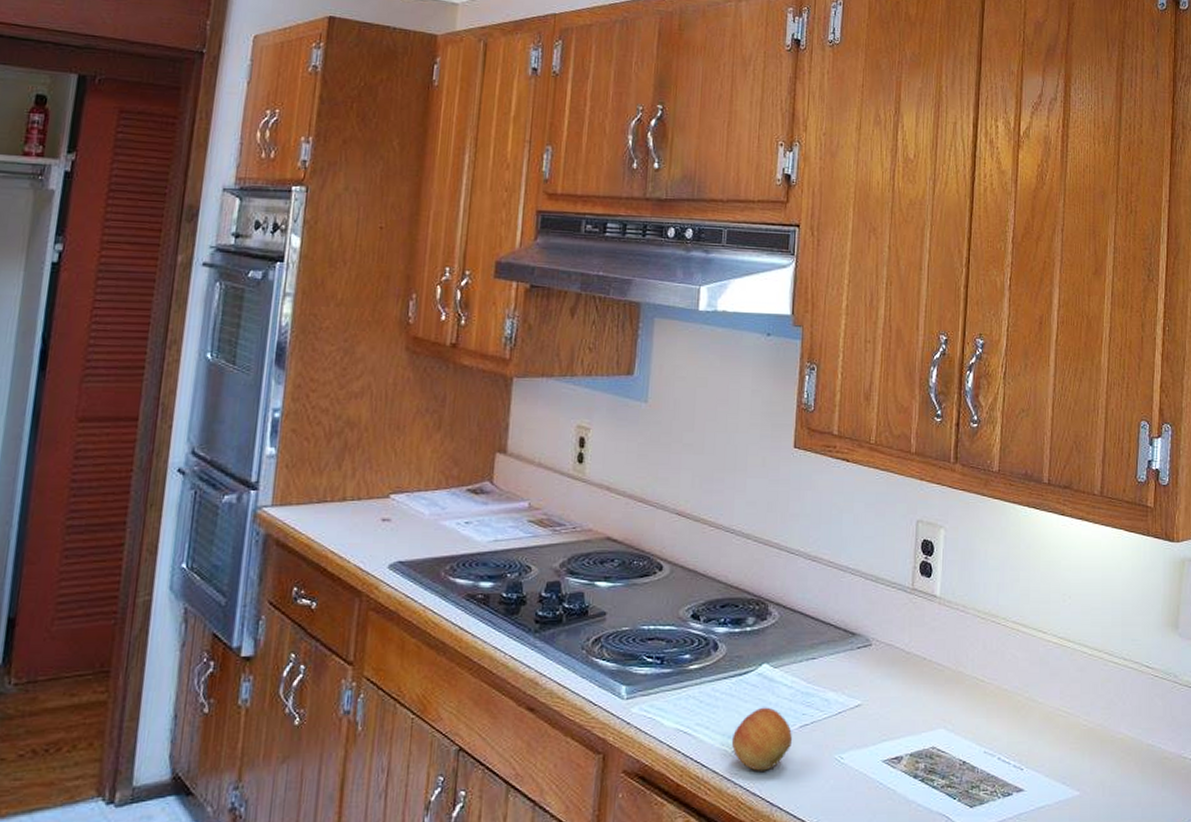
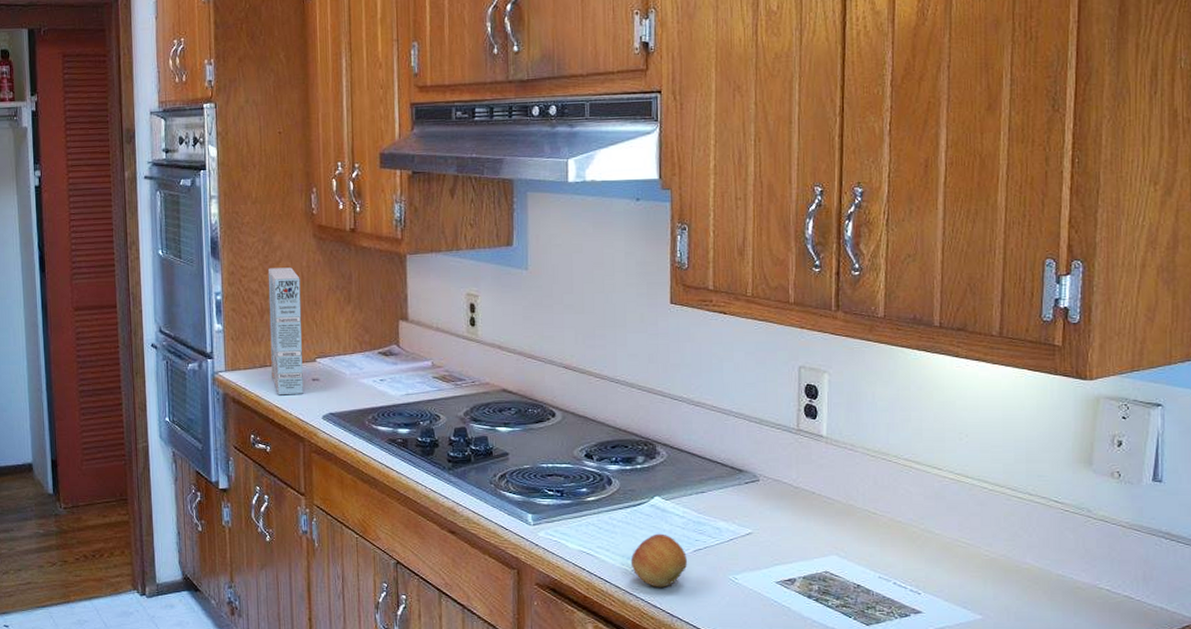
cereal box: none [331,383,383,538] -> present [268,267,304,396]

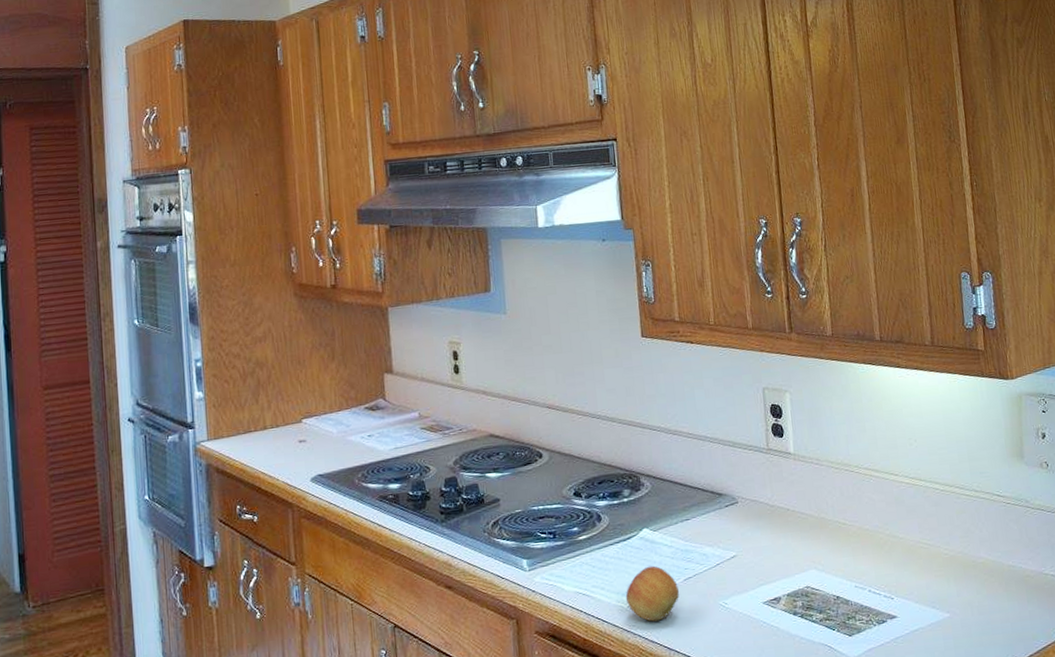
cereal box: present [268,267,304,396] -> none [249,328,290,461]

